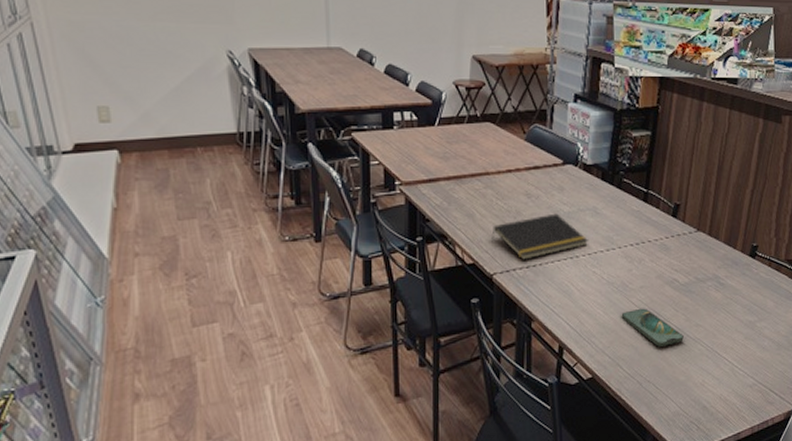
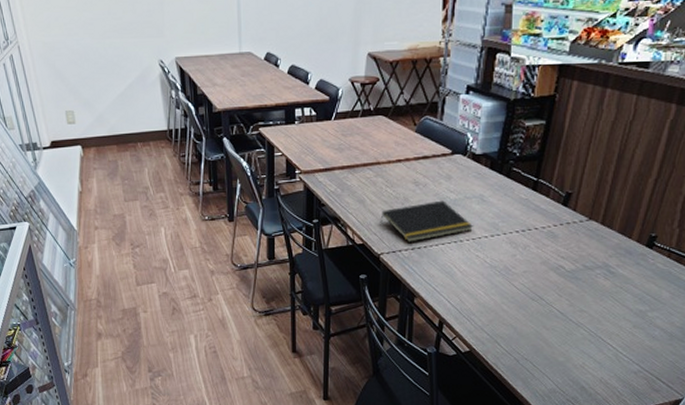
smartphone: present [621,308,684,346] -> none [502,291,566,328]

